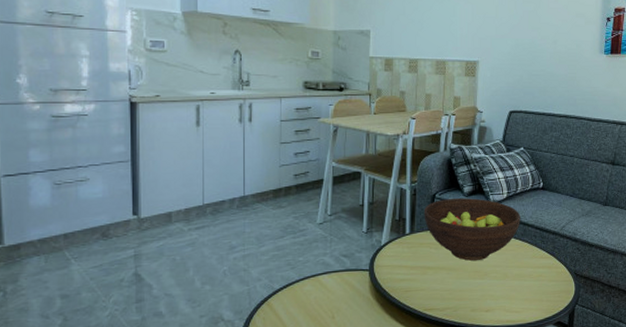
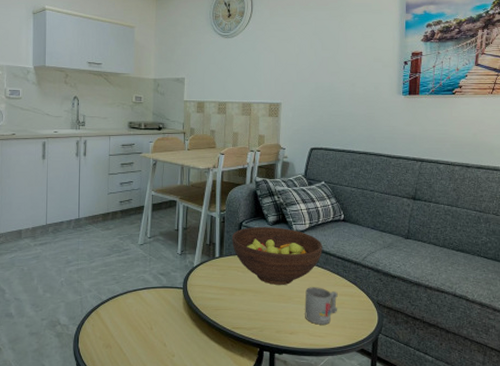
mug: none [501,260,535,300] -> present [305,287,338,325]

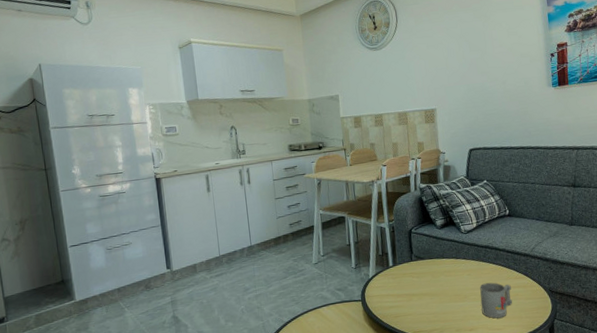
fruit bowl: present [232,227,322,286] -> none [403,230,492,286]

